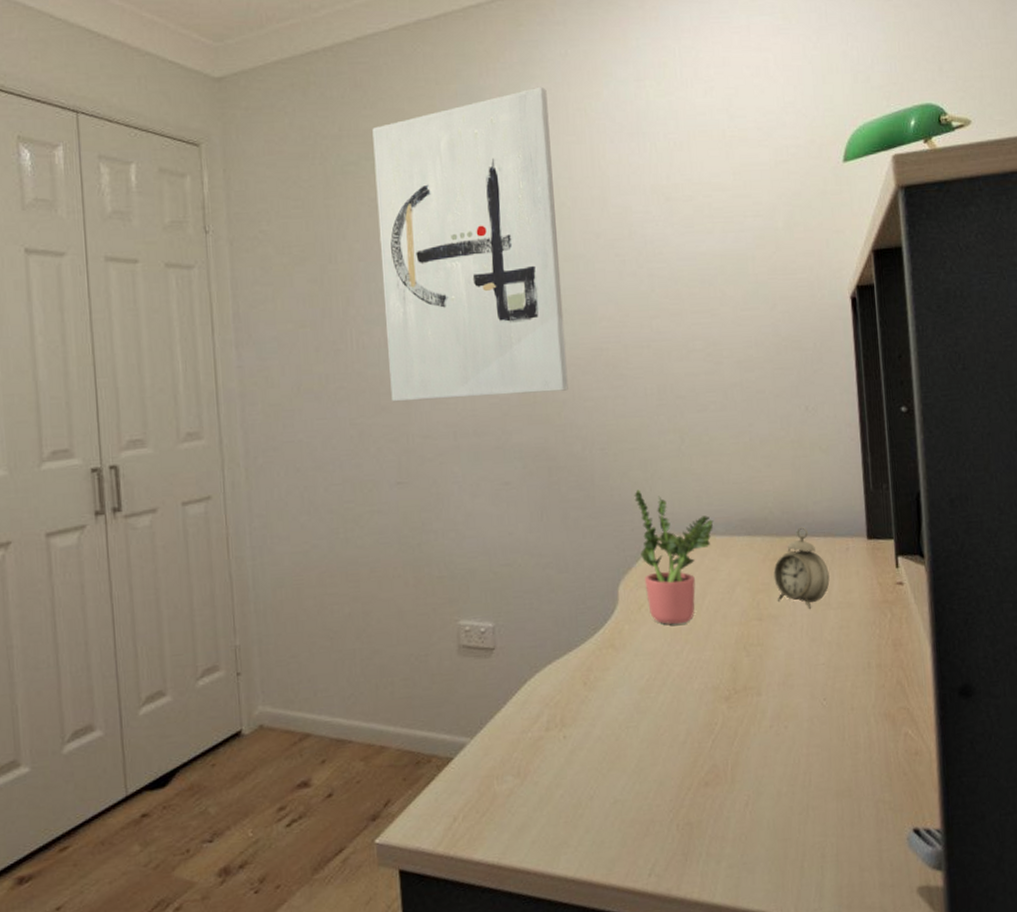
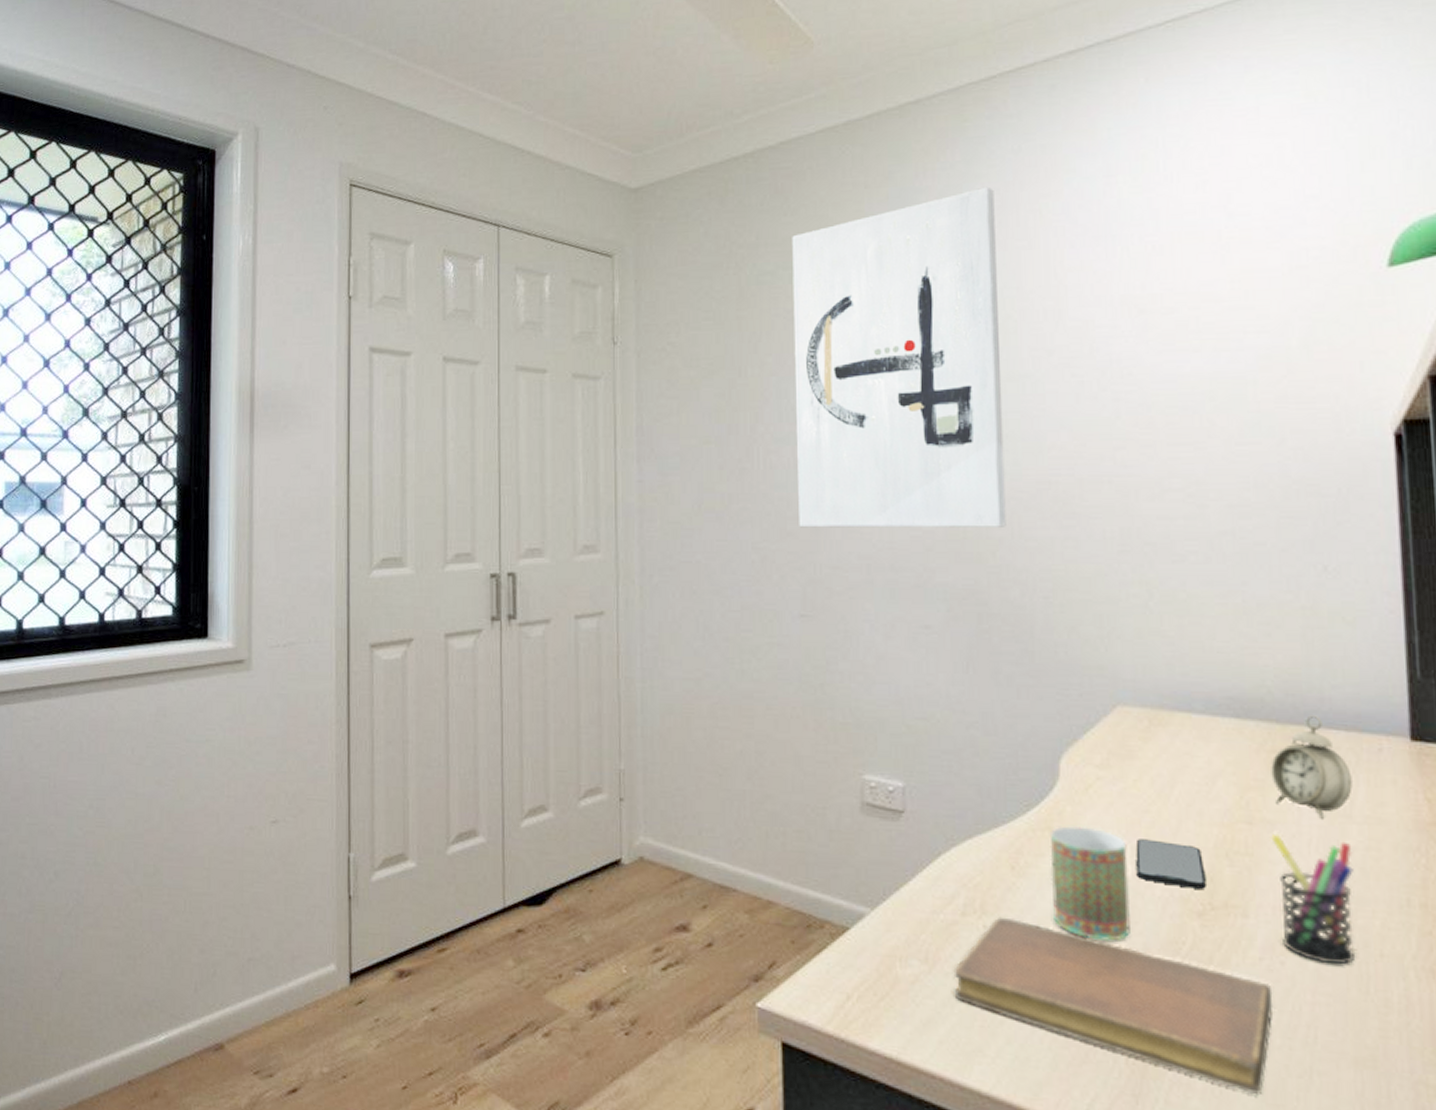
notebook: none [541,726,781,835] -> present [953,917,1274,1096]
mug: none [612,640,677,733] -> present [1049,826,1130,941]
potted plant: present [634,489,714,625] -> none [1084,648,1189,815]
smartphone: none [678,643,731,679] -> present [1136,839,1206,889]
pen holder: none [775,624,834,722] -> present [1271,833,1354,965]

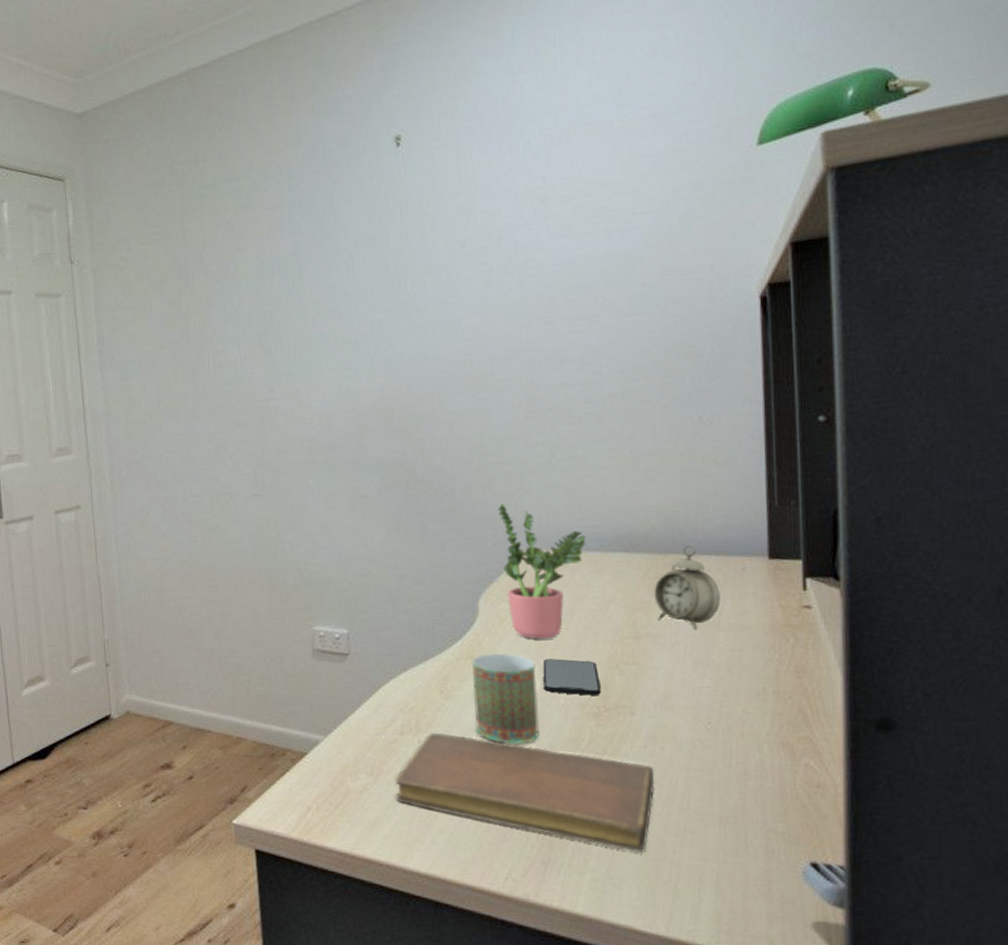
wall art: present [792,186,1006,528] -> none [228,92,428,418]
potted plant: none [1084,648,1189,815] -> present [498,503,586,640]
pen holder: present [1271,833,1354,965] -> none [653,645,720,746]

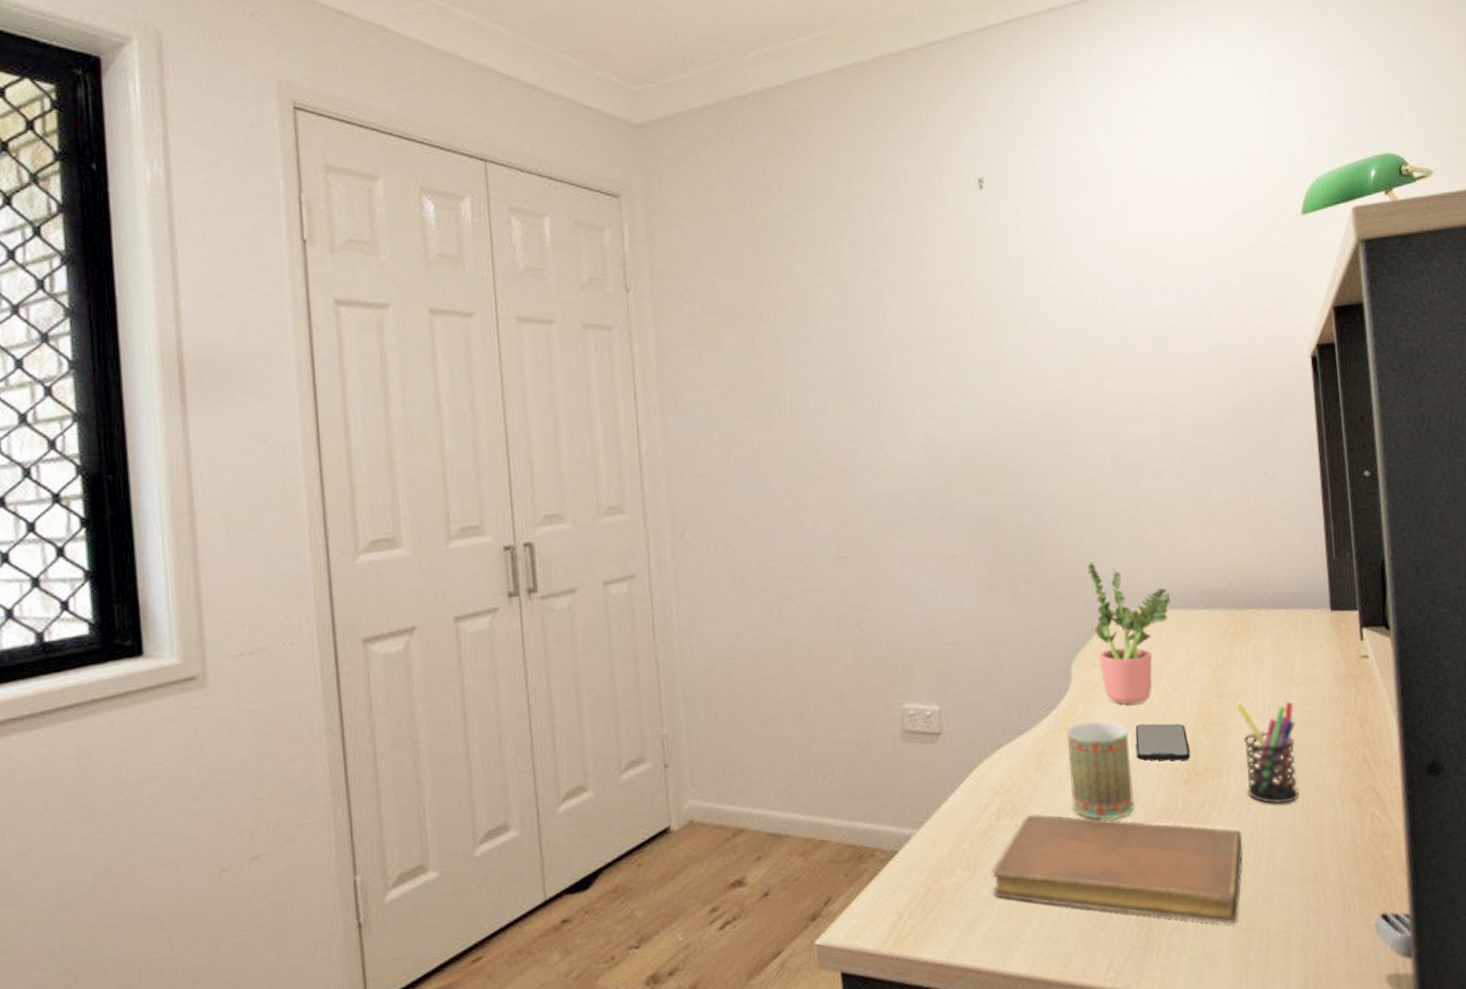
pen holder: none [653,645,720,746] -> present [1236,701,1299,804]
alarm clock: present [654,544,721,630] -> none [1234,599,1292,685]

